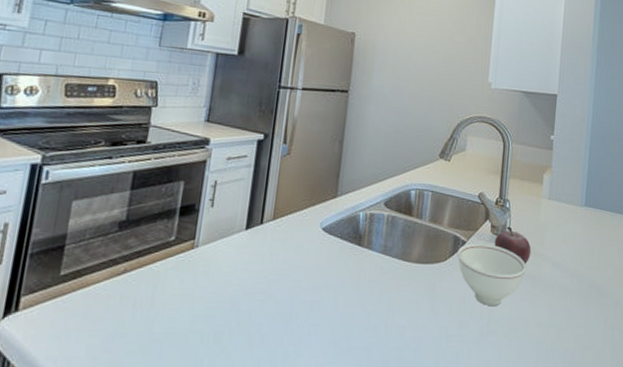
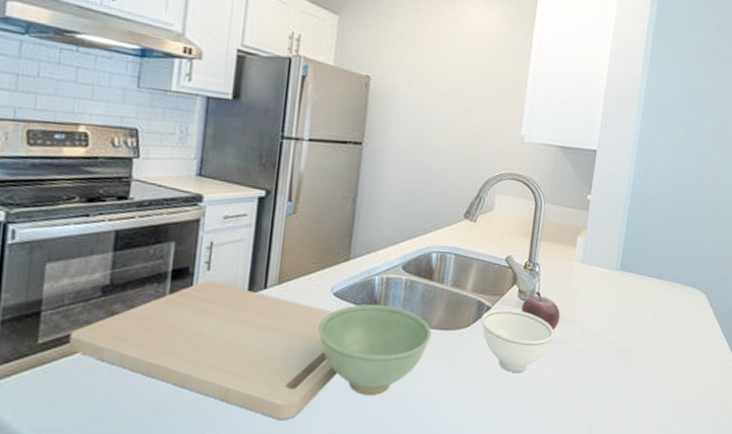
cutting board: none [86,217,326,352] -> present [68,281,338,421]
bowl: none [308,238,412,327] -> present [318,304,432,395]

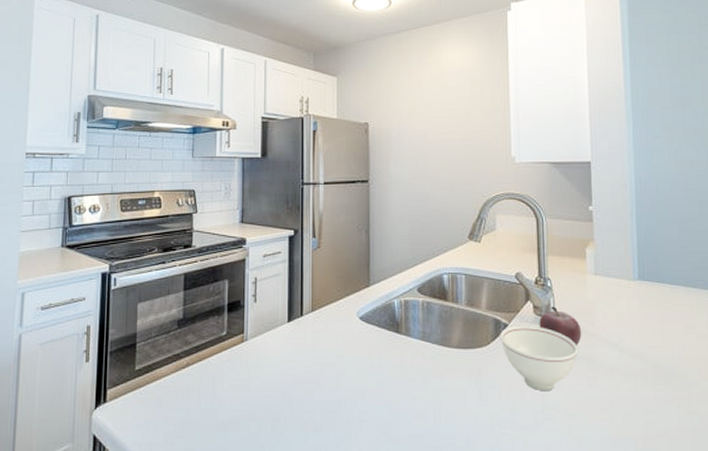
cutting board: present [68,281,338,421] -> none [156,311,372,439]
bowl: present [318,304,432,395] -> none [350,326,454,414]

